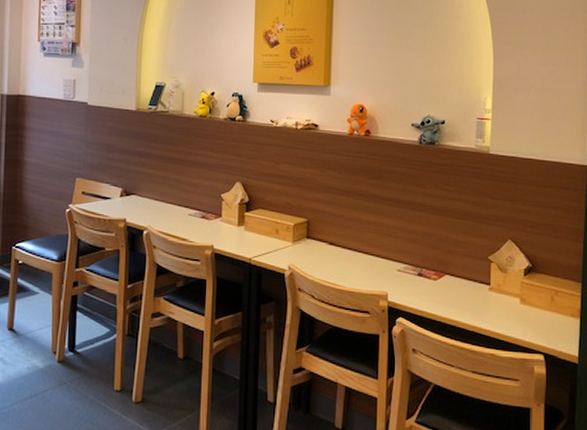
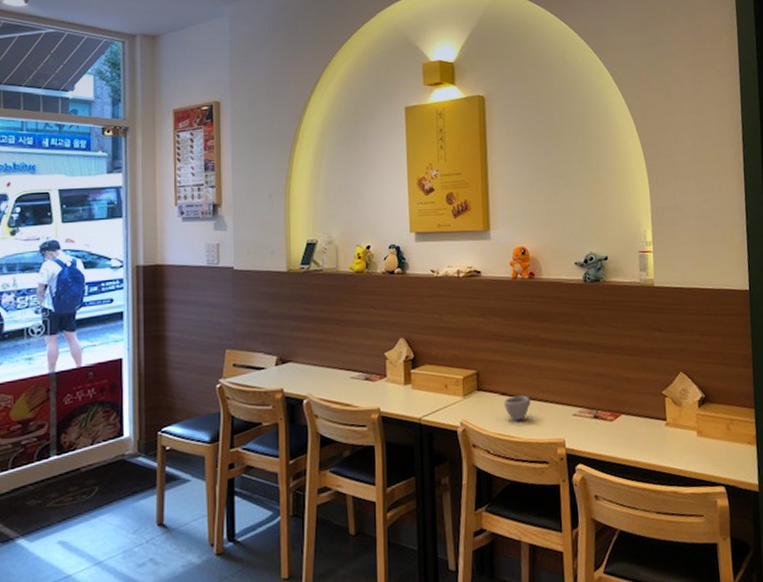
cup: none [331,247,358,270] -> present [503,395,531,421]

